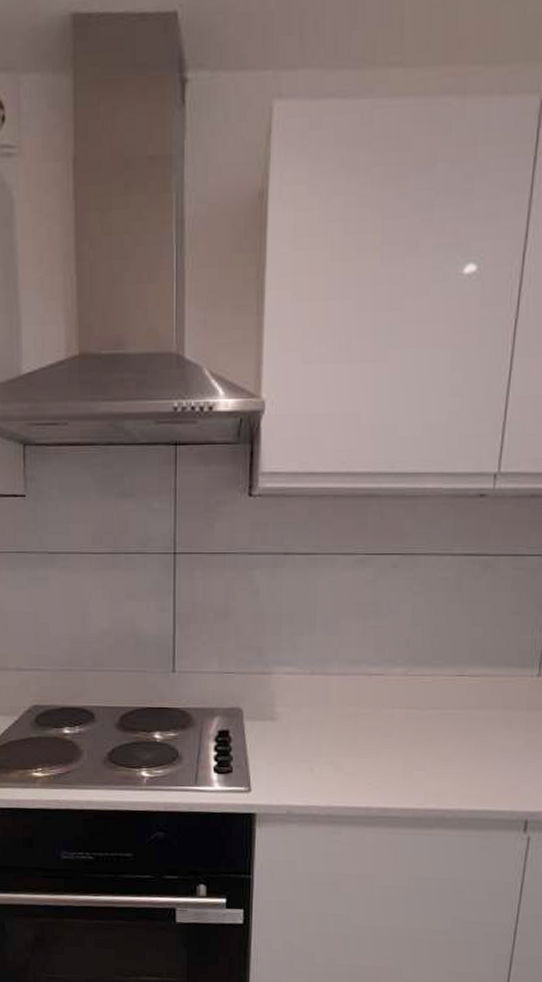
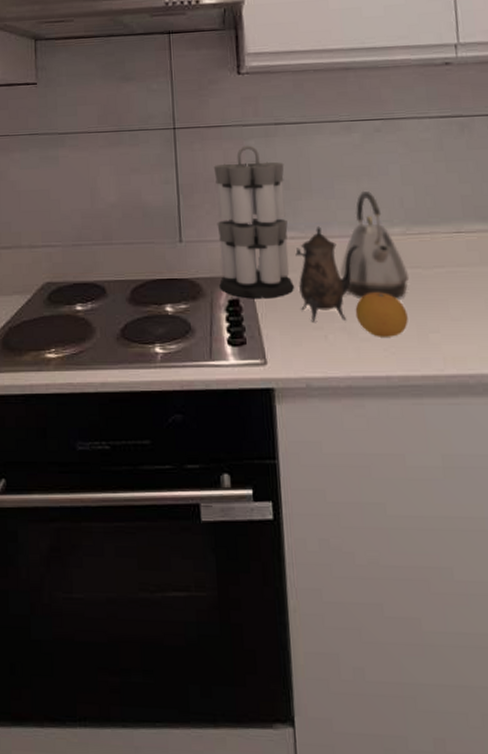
spice rack: none [210,575,289,731] -> present [213,145,294,299]
teapot: none [290,663,357,755] -> present [295,226,359,322]
kettle: none [333,628,404,736] -> present [339,190,410,298]
fruit: none [344,730,396,772] -> present [355,292,408,337]

